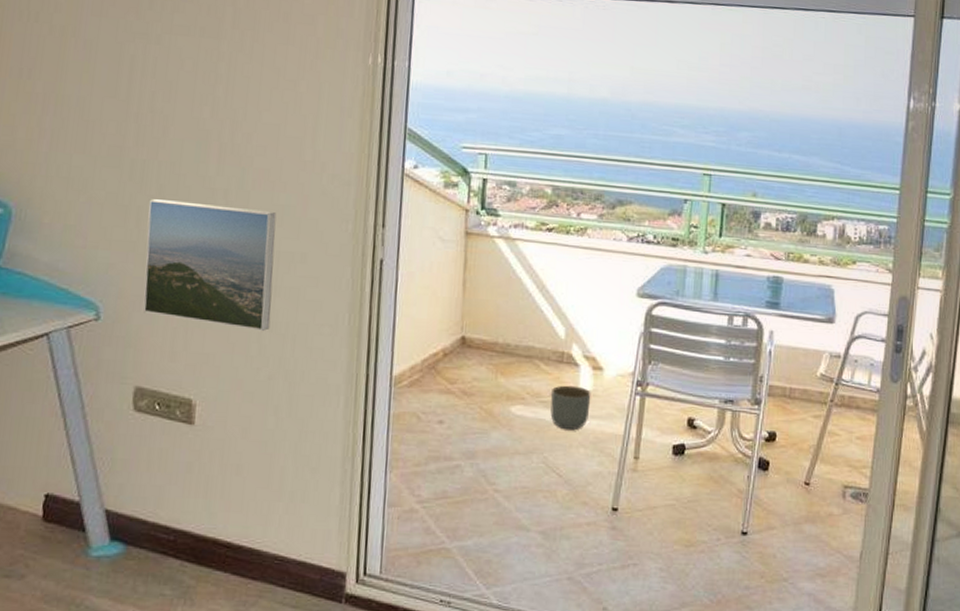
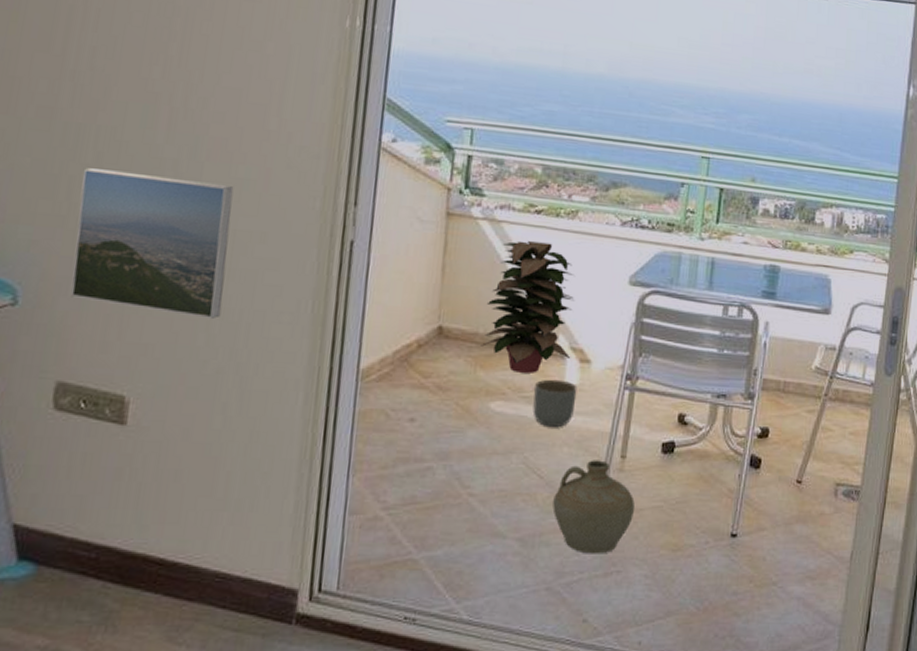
decorative plant: none [500,257,586,380] -> present [480,240,575,373]
ceramic jug: none [572,460,648,548] -> present [552,460,635,554]

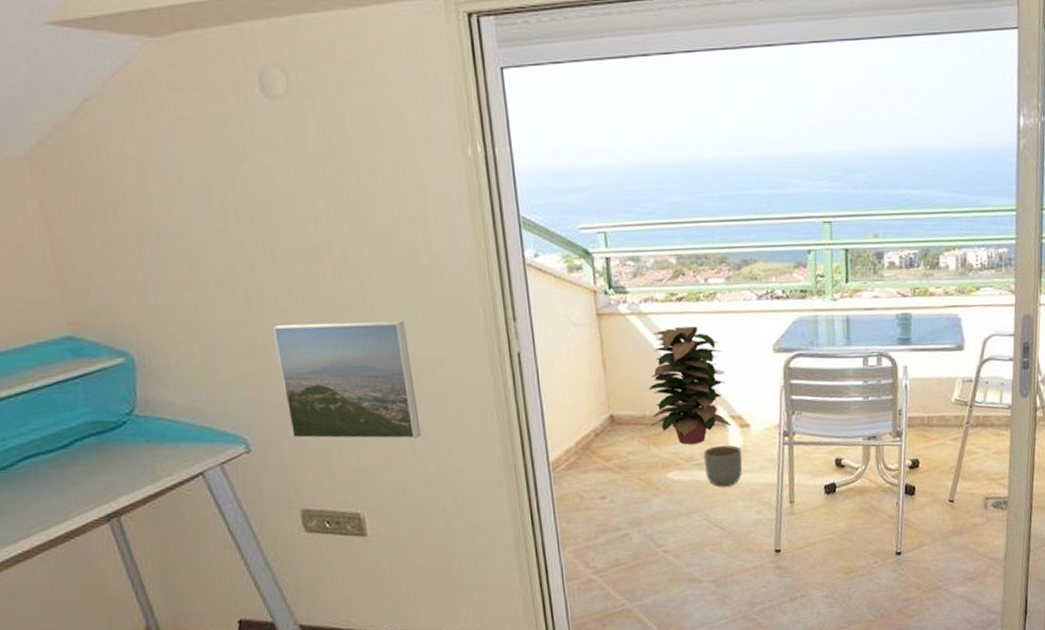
ceramic jug: present [552,460,635,554] -> none [736,507,808,585]

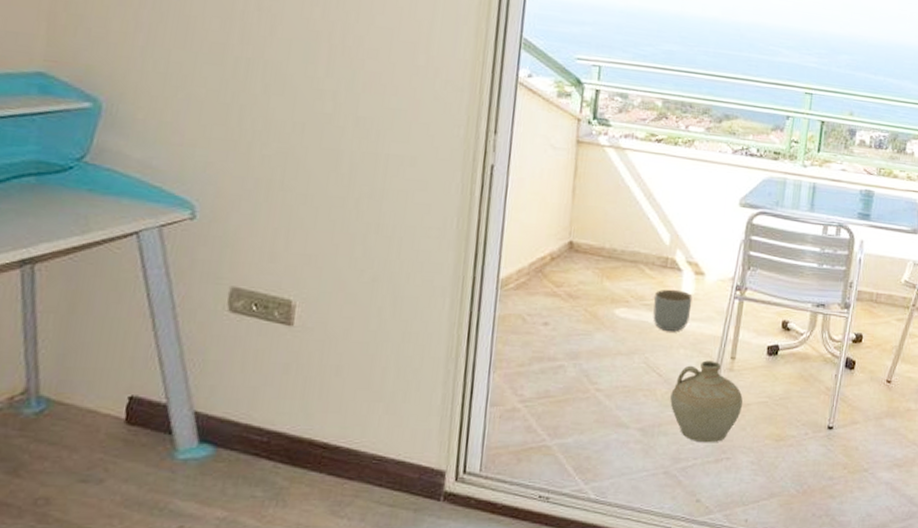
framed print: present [272,321,421,440] -> none [242,98,387,233]
decorative plant: present [648,326,732,445] -> none [607,166,691,284]
ceramic jug: none [736,507,808,585] -> present [670,360,743,443]

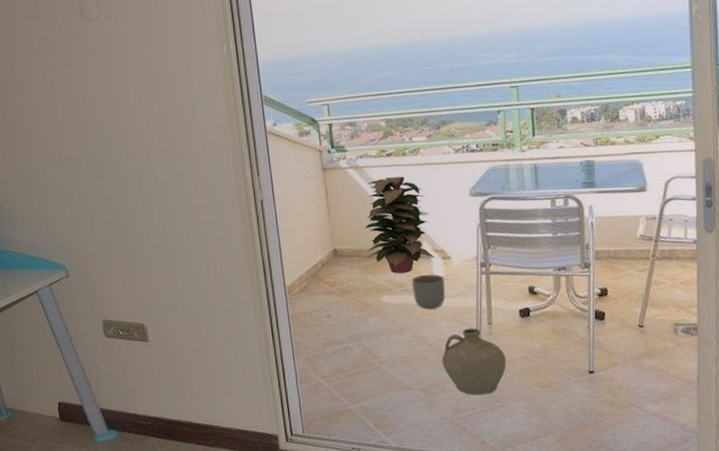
decorative plant: none [607,166,691,284] -> present [364,176,435,274]

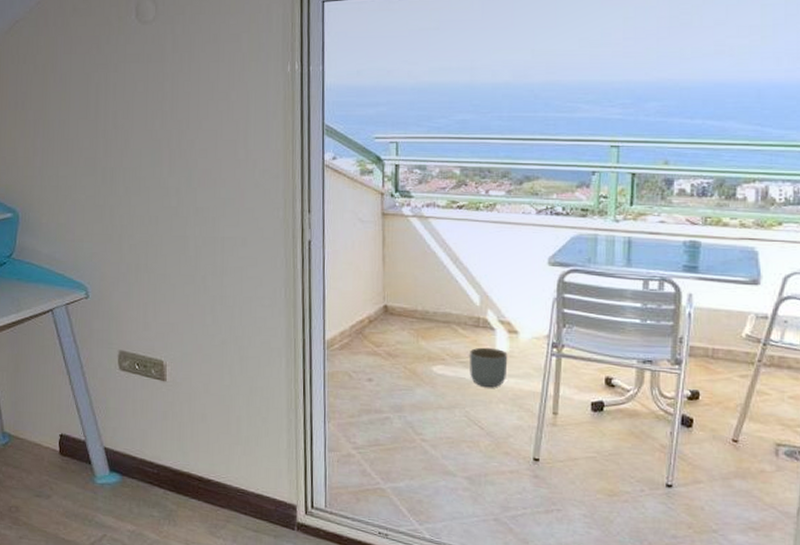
decorative plant: present [364,176,435,274] -> none [420,232,500,343]
ceramic jug: present [442,328,506,395] -> none [494,415,569,494]

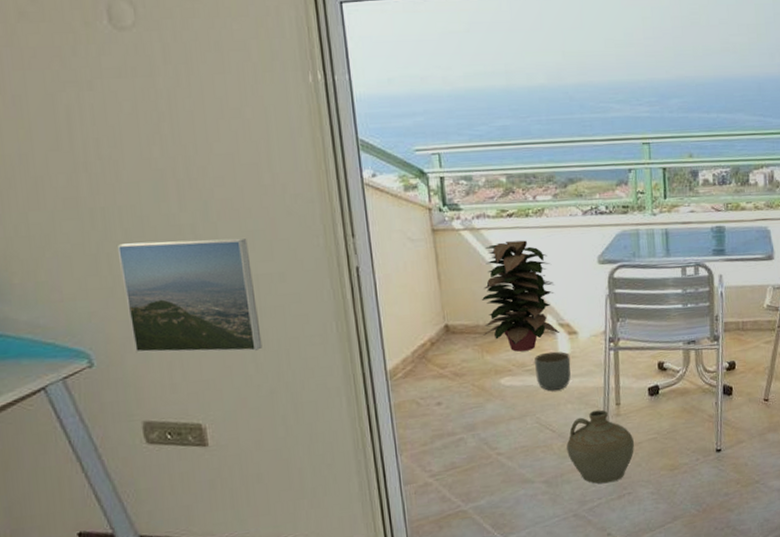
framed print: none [118,199,221,304] -> present [117,238,263,353]
decorative plant: none [420,232,500,343] -> present [481,240,560,352]
ceramic jug: none [494,415,569,494] -> present [566,410,634,484]

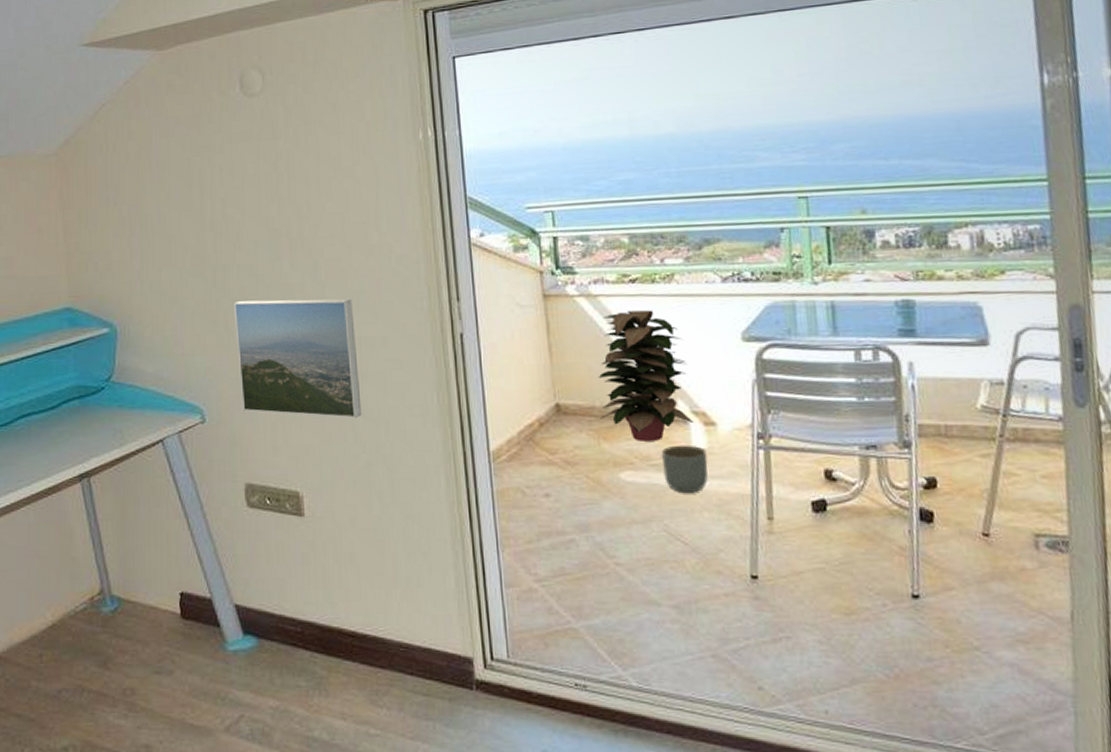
ceramic jug: present [566,410,634,484] -> none [703,523,794,620]

